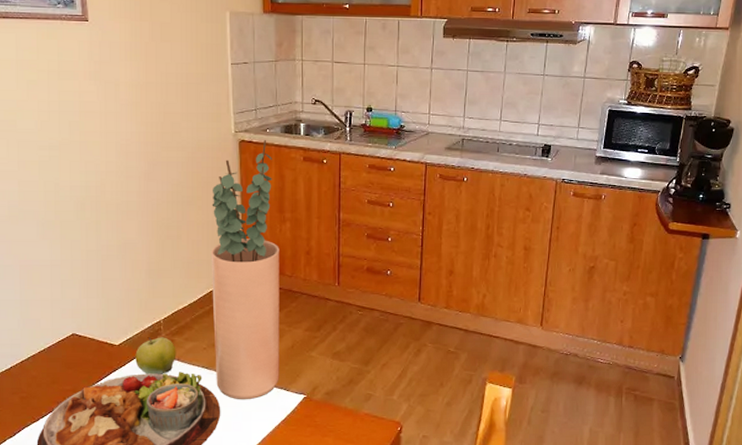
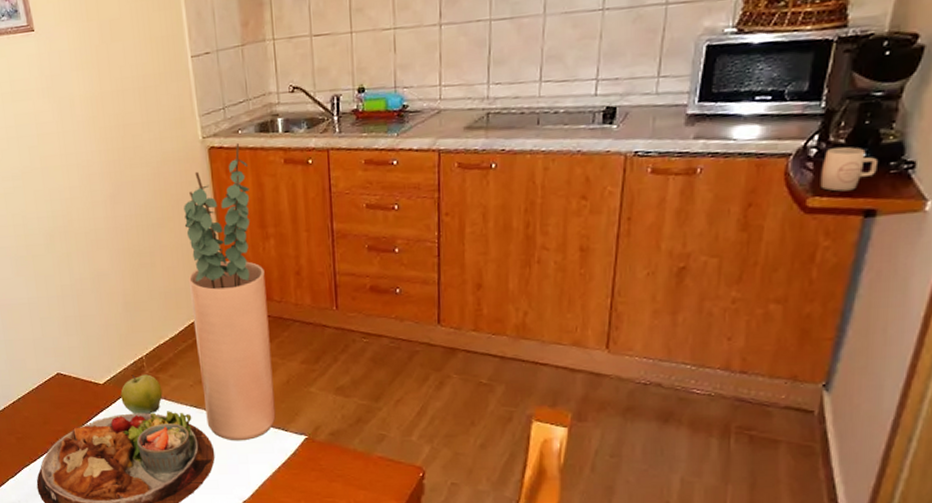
mug: none [677,190,709,220] -> present [820,147,877,192]

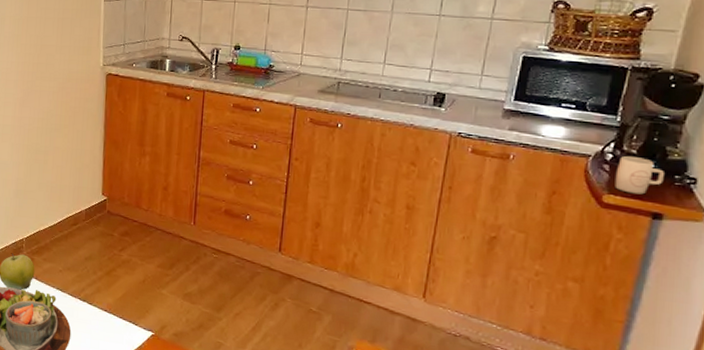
vase: present [184,144,276,440] -> none [68,74,138,328]

